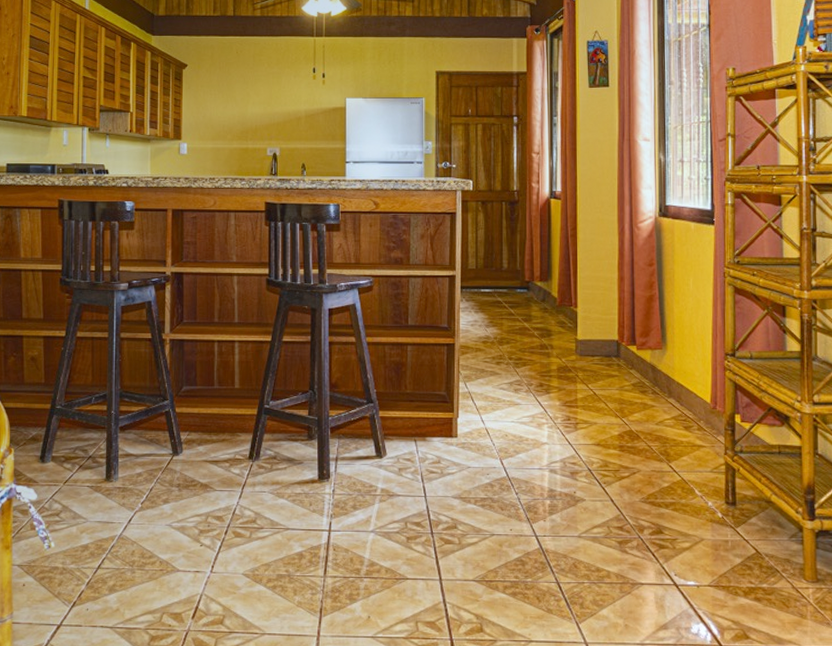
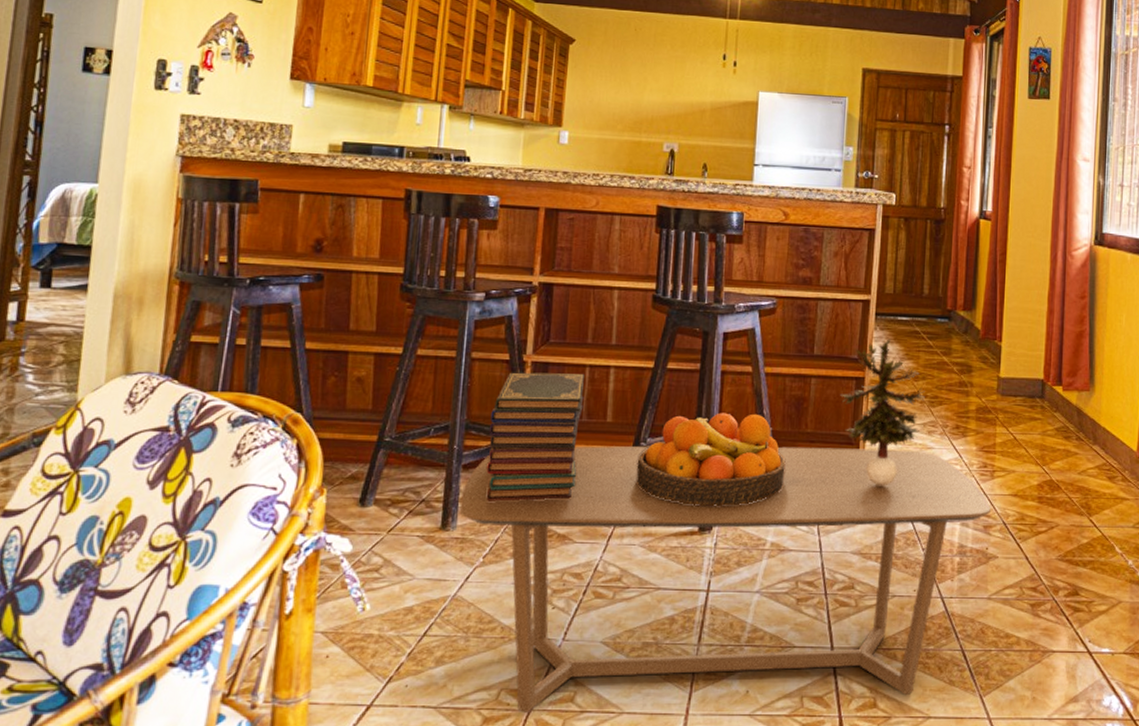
coffee table: none [119,406,576,632] -> present [459,445,991,712]
book stack: none [139,348,215,457] -> present [486,372,584,502]
fruit bowl: none [262,378,390,458] -> present [636,412,786,506]
potted plant: none [434,309,510,439] -> present [840,339,925,486]

